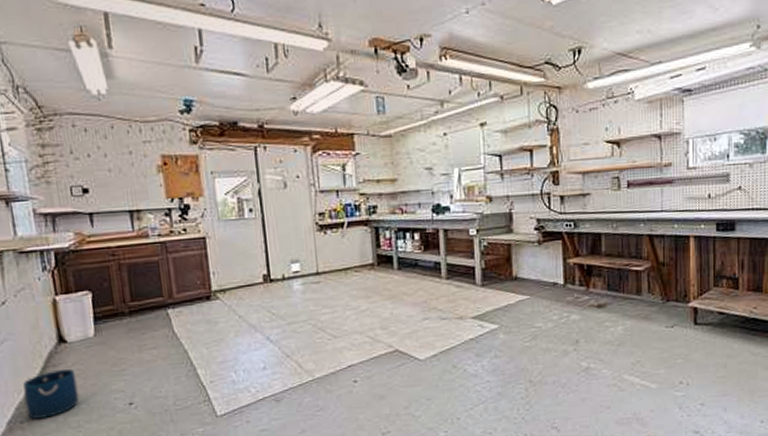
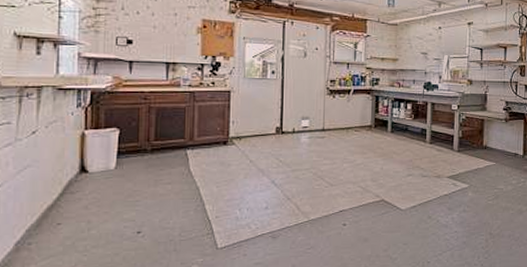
bucket: present [23,368,80,419] -> none [36,196,91,241]

